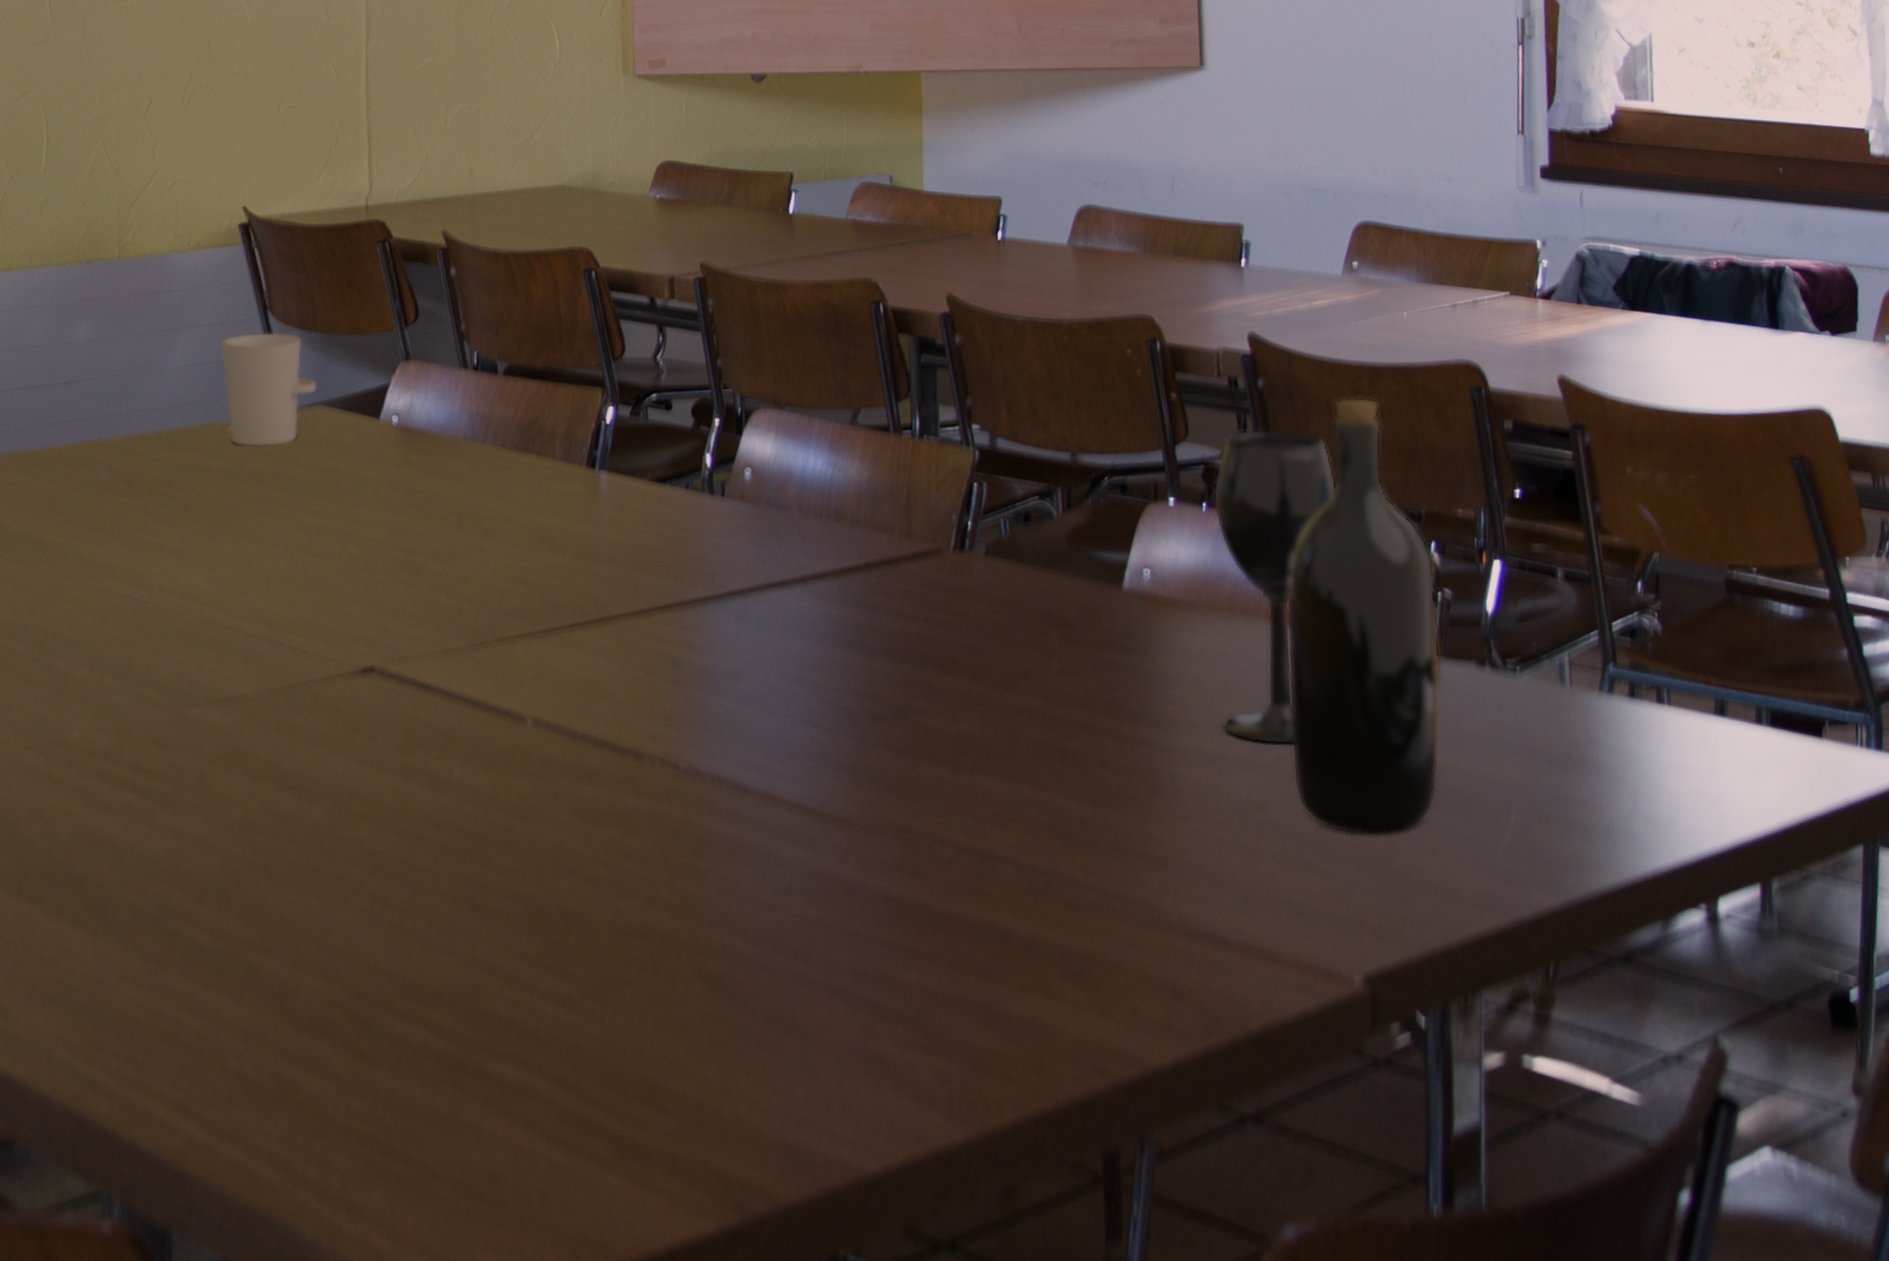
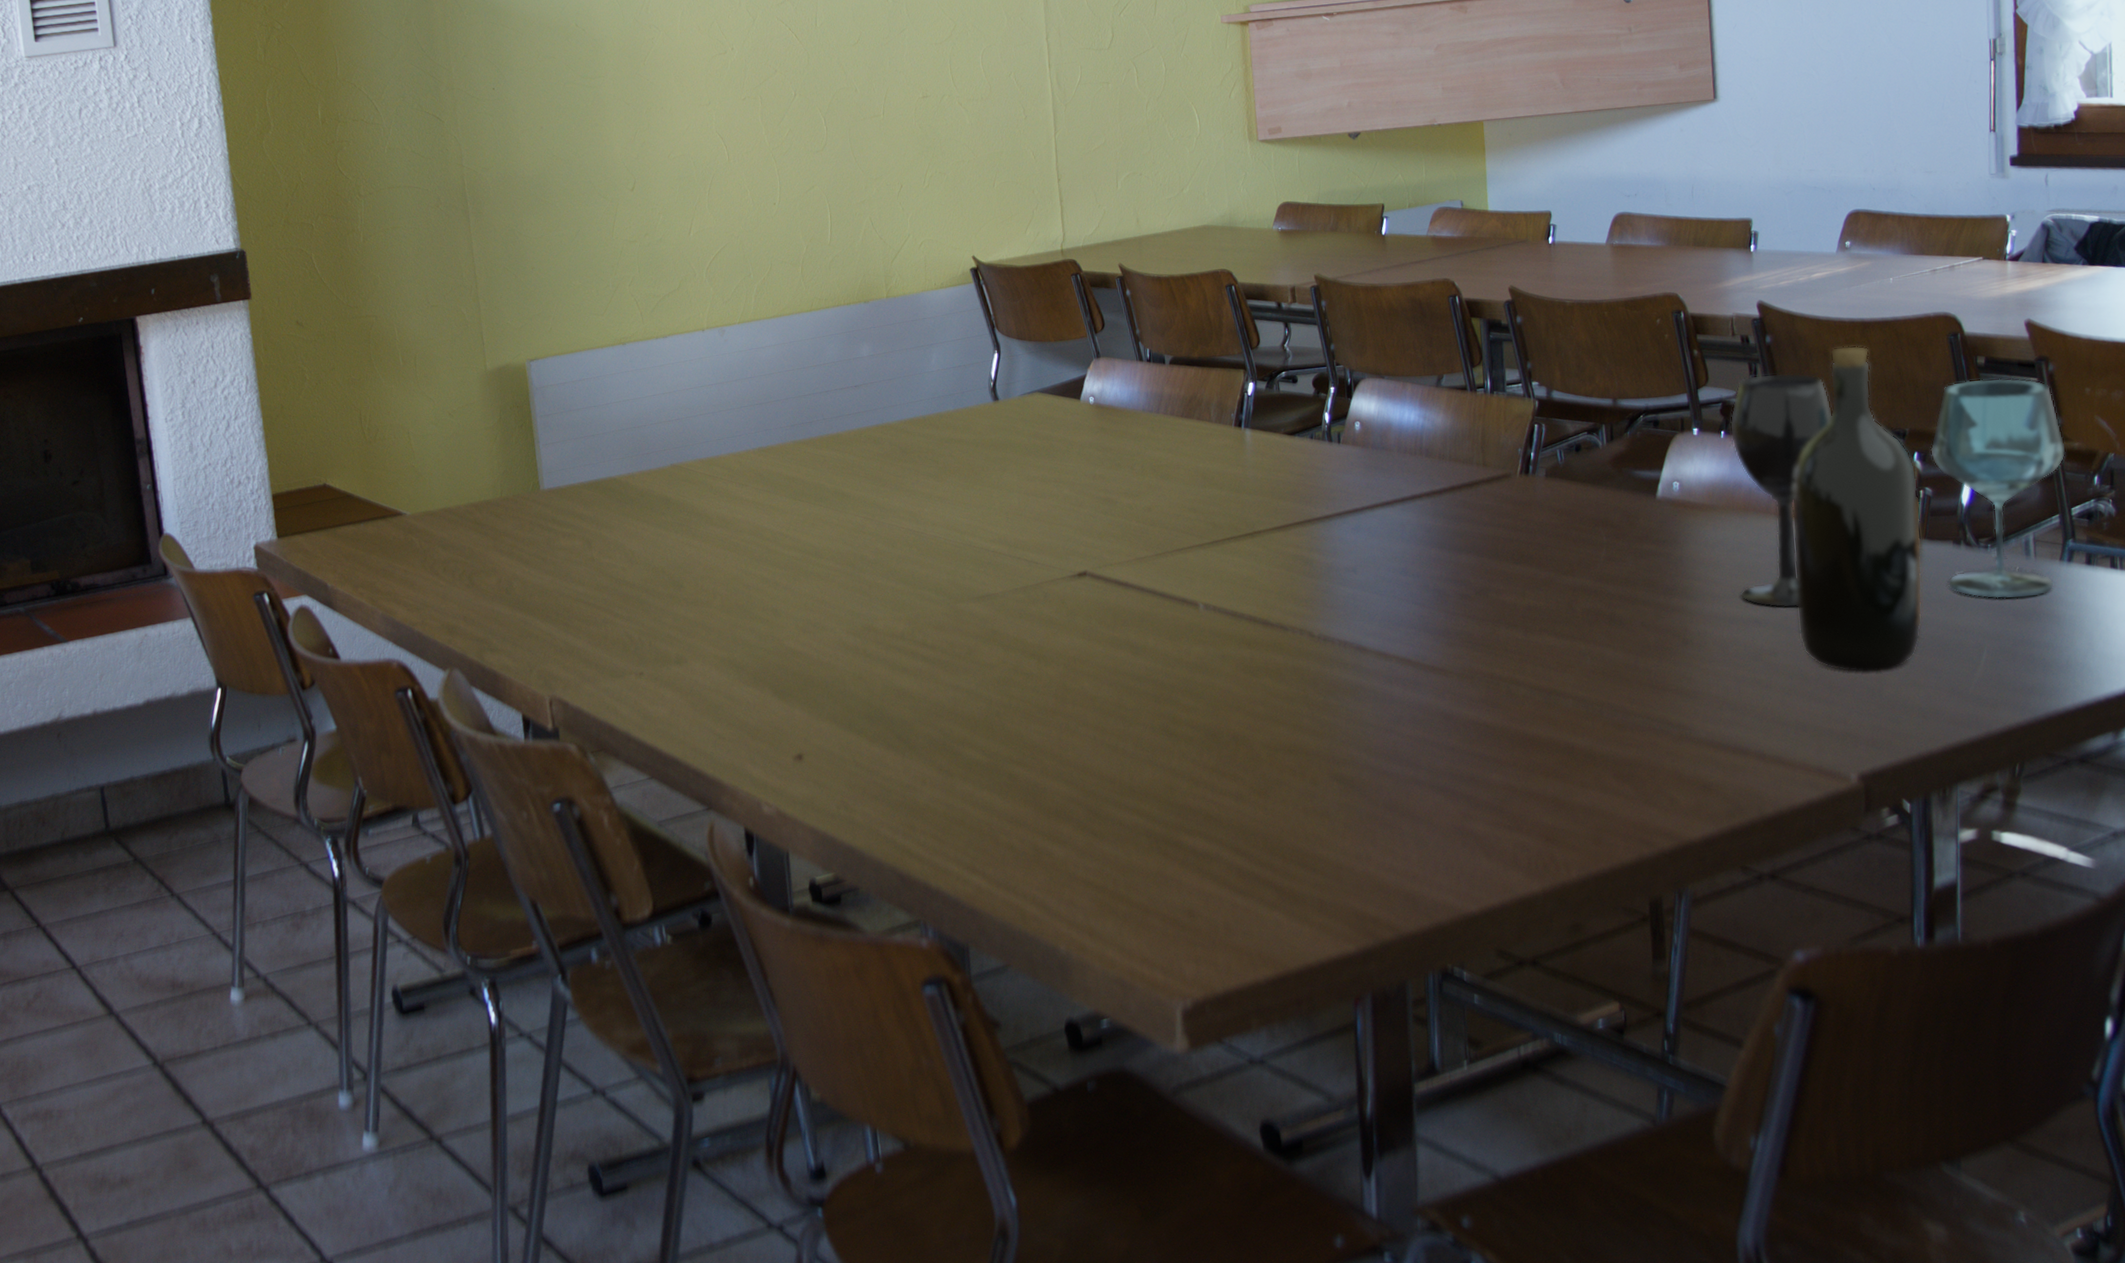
cup: present [219,332,318,448] -> none [962,343,1034,425]
wine glass: none [1450,449,1605,740] -> present [1930,378,2066,599]

